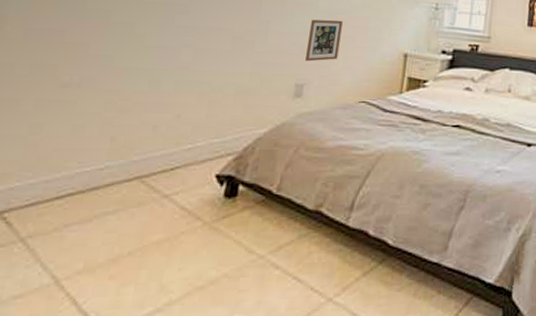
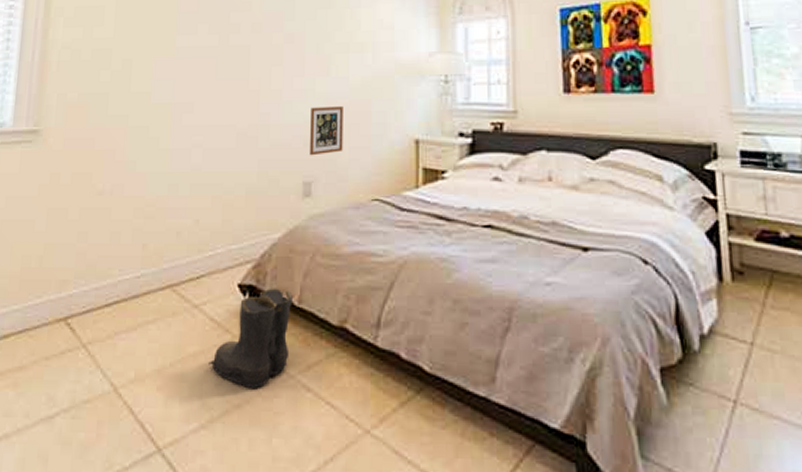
boots: none [173,178,272,271] -> present [208,288,292,389]

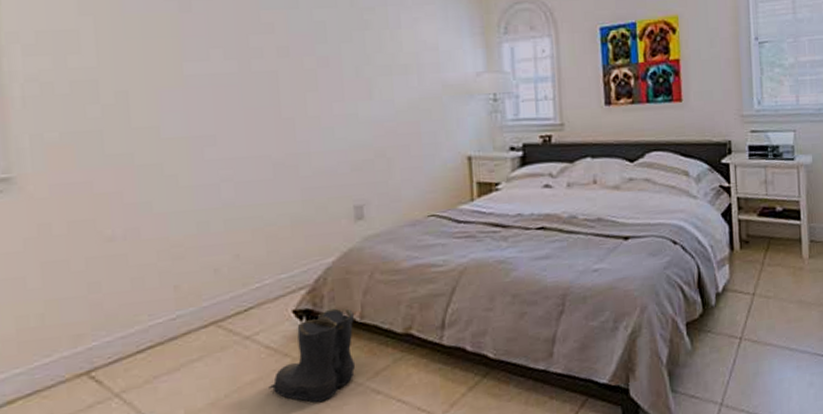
picture frame: present [310,105,343,156] -> none [355,128,394,180]

